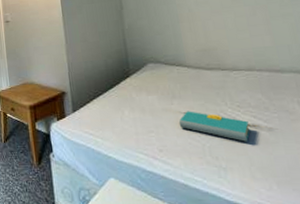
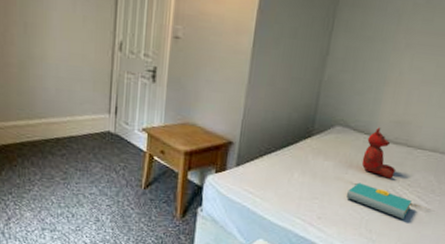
teddy bear: none [180,58,220,103] -> present [361,127,396,179]

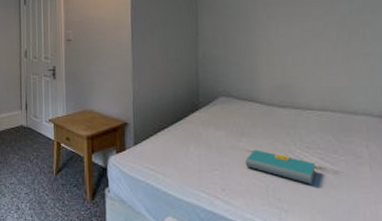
teddy bear: present [361,127,396,179] -> none [252,93,289,142]

